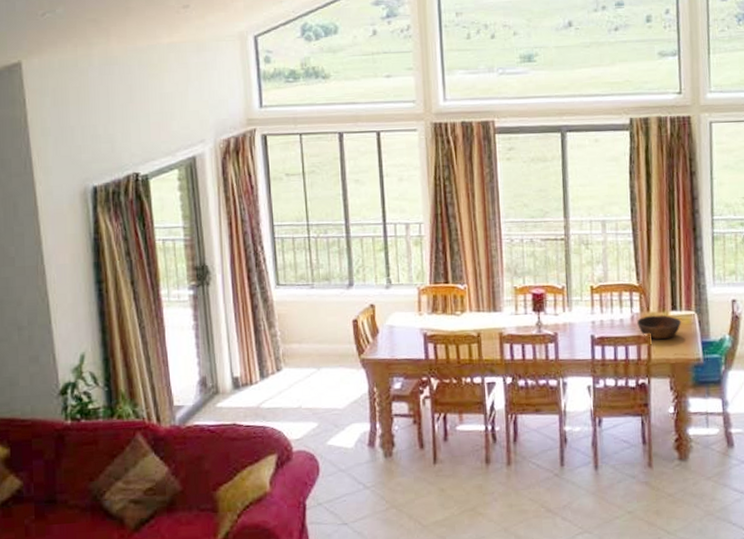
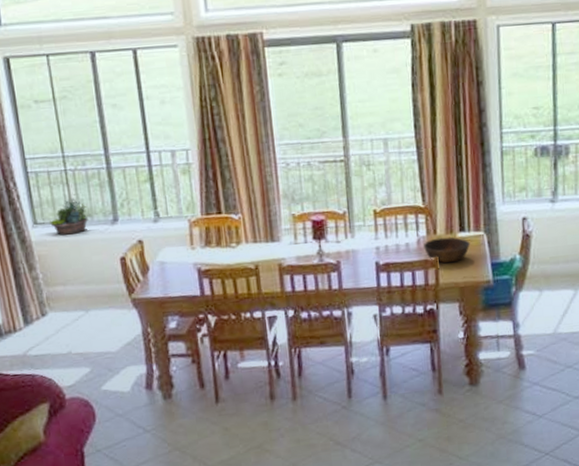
succulent planter: none [291,263,327,297] -> present [50,198,89,236]

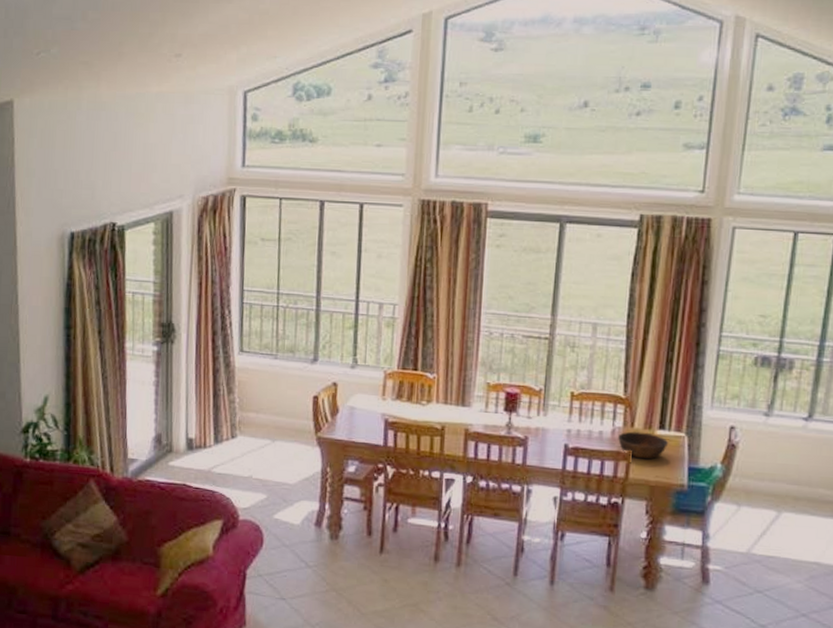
succulent planter: present [50,198,89,236] -> none [255,333,291,367]

